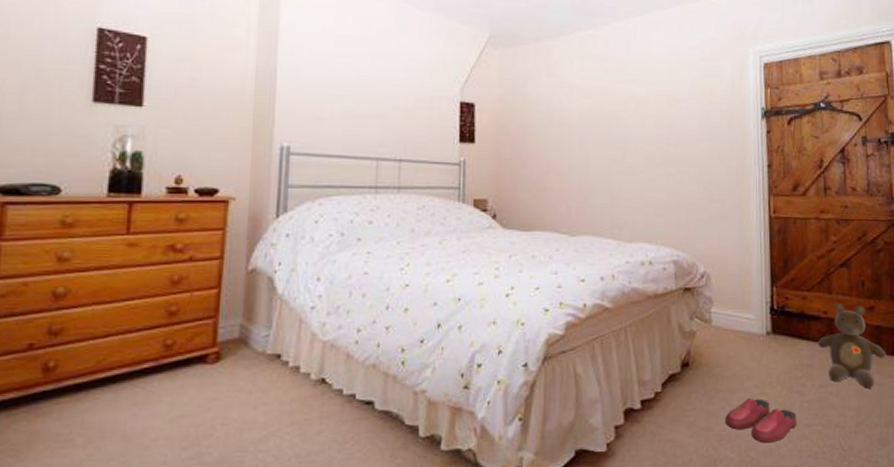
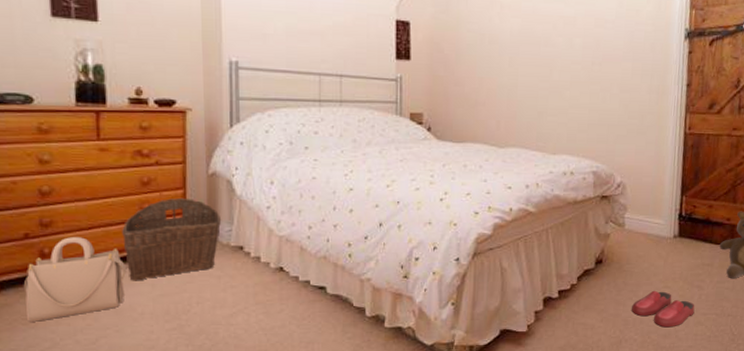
handbag: none [17,347,144,453] -> present [23,237,127,322]
wicker basket: none [142,298,259,399] -> present [122,197,222,281]

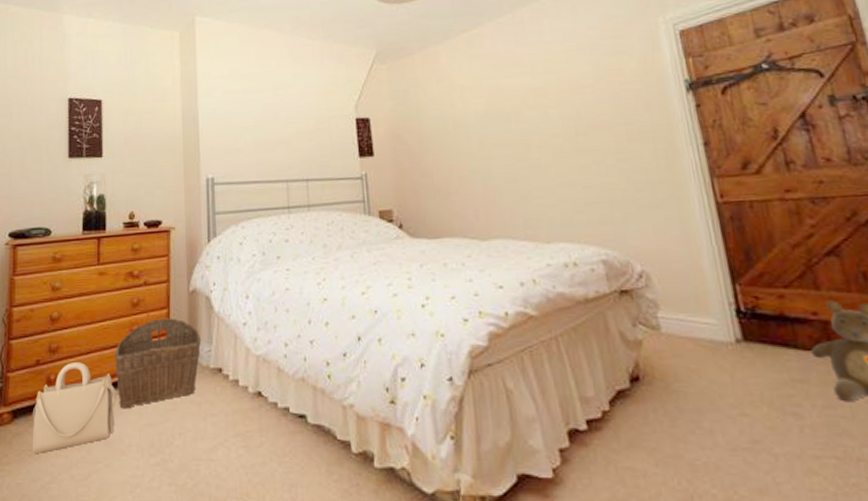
slippers: present [632,290,695,328] -> none [697,419,799,478]

